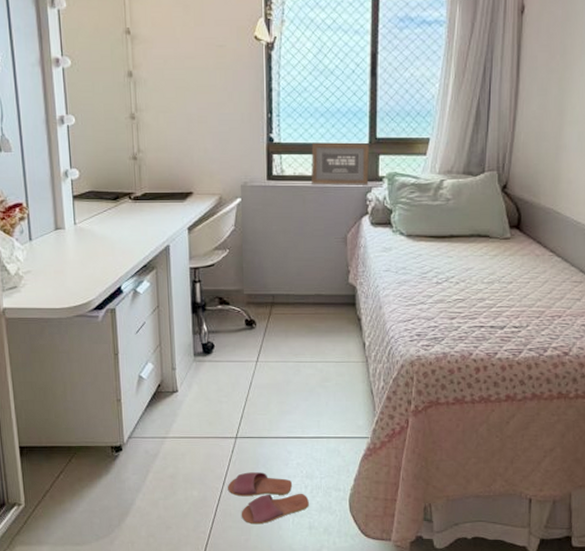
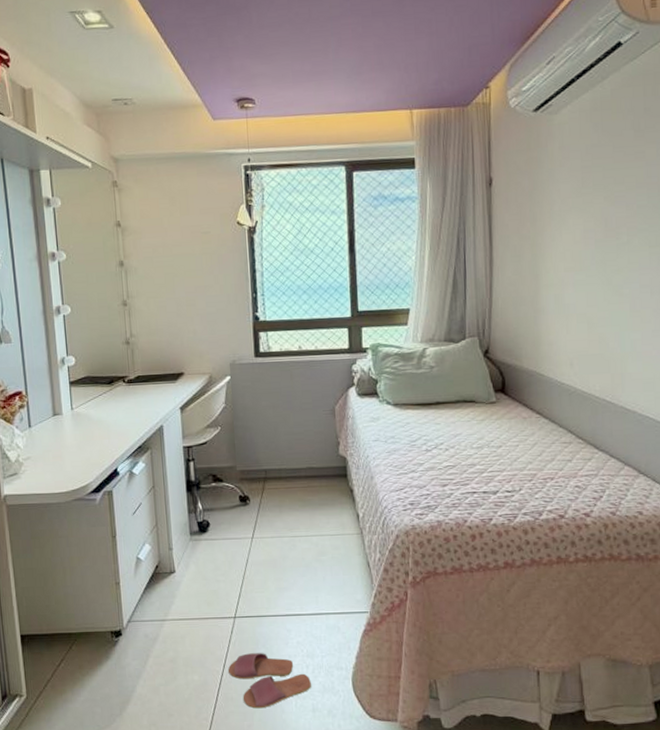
picture frame: present [311,142,369,185] -> none [296,317,353,359]

